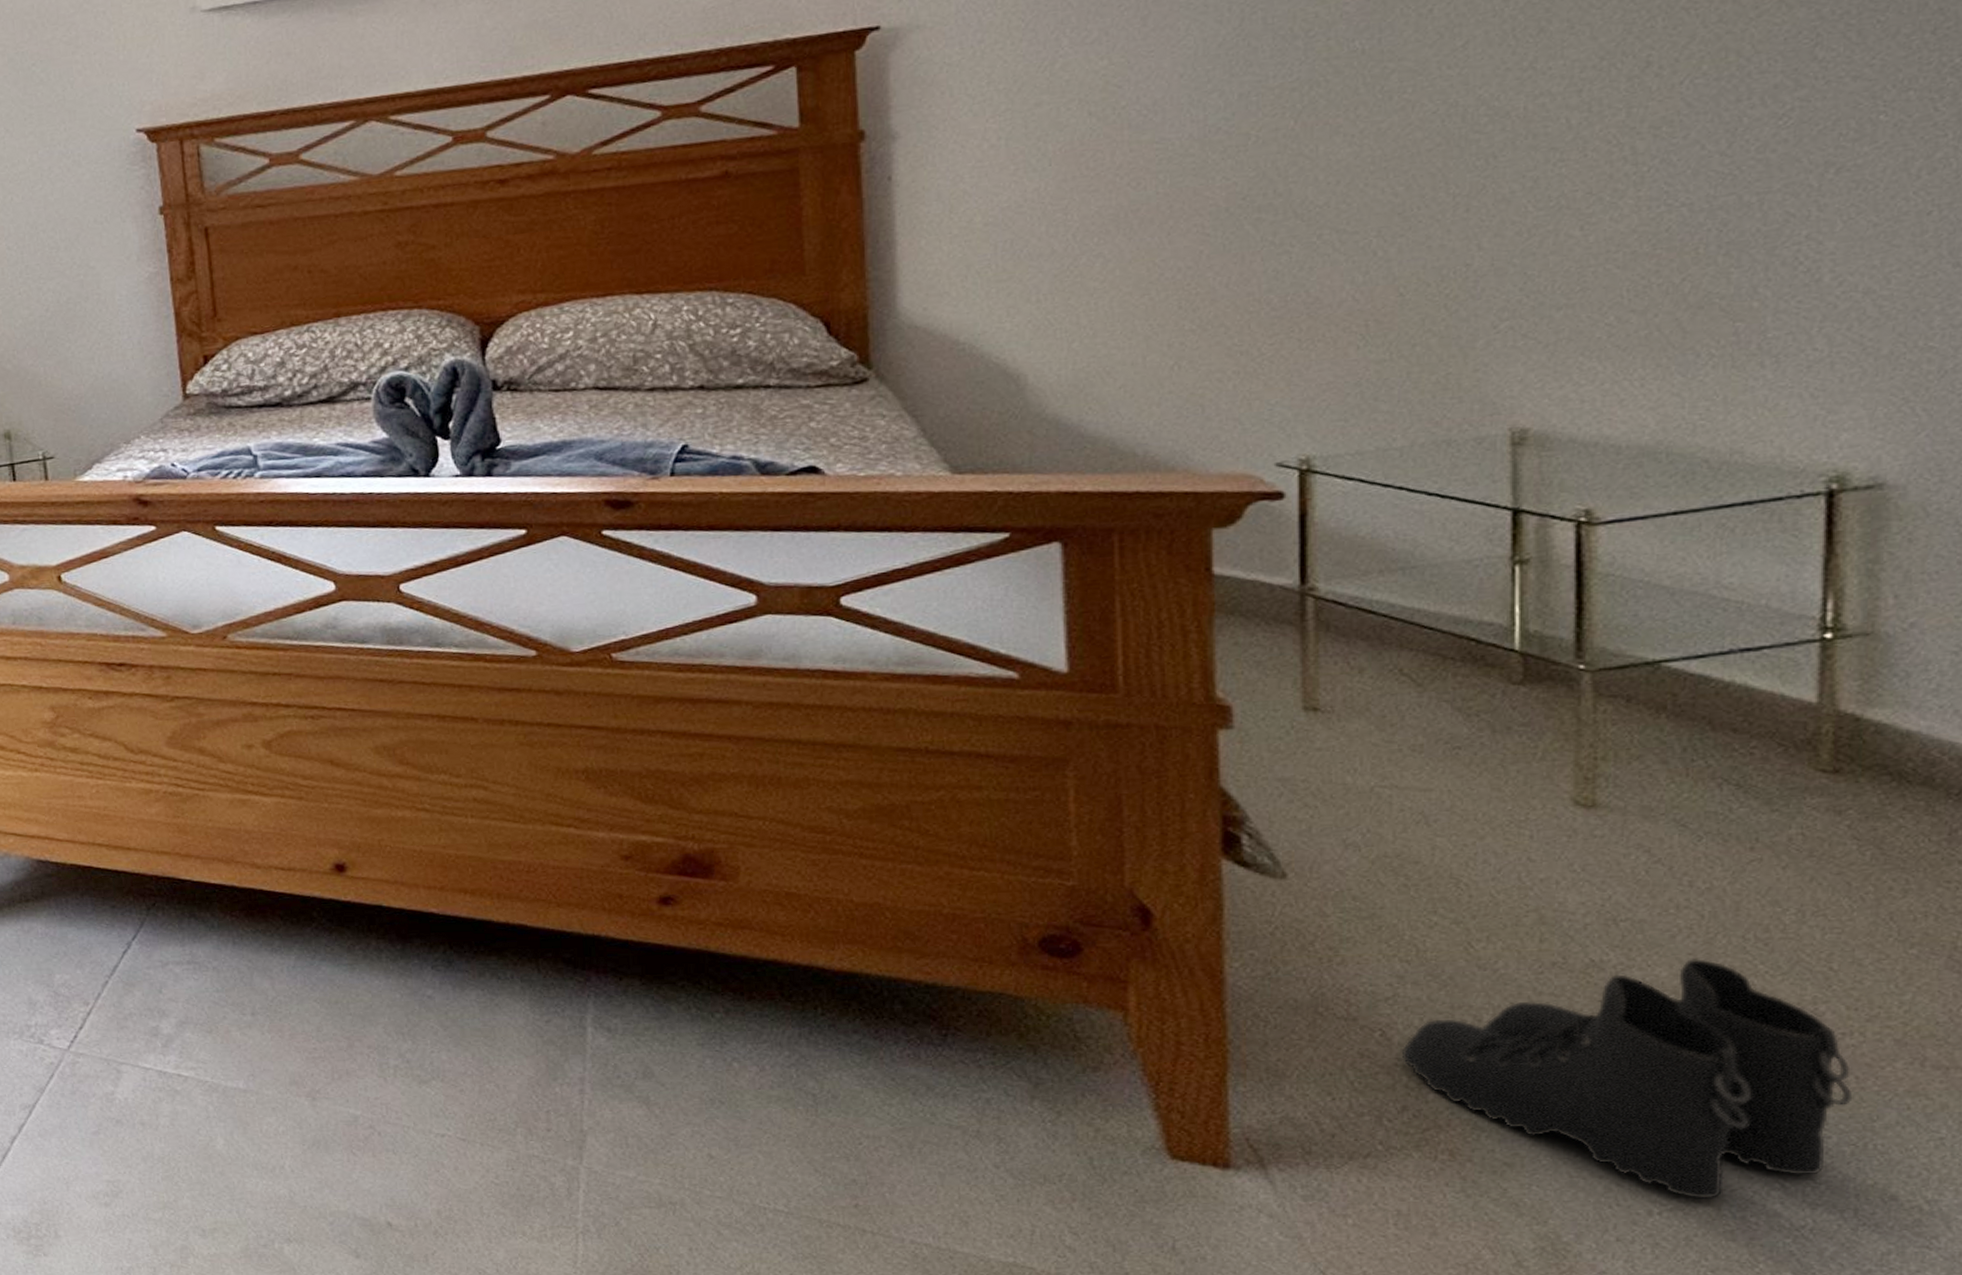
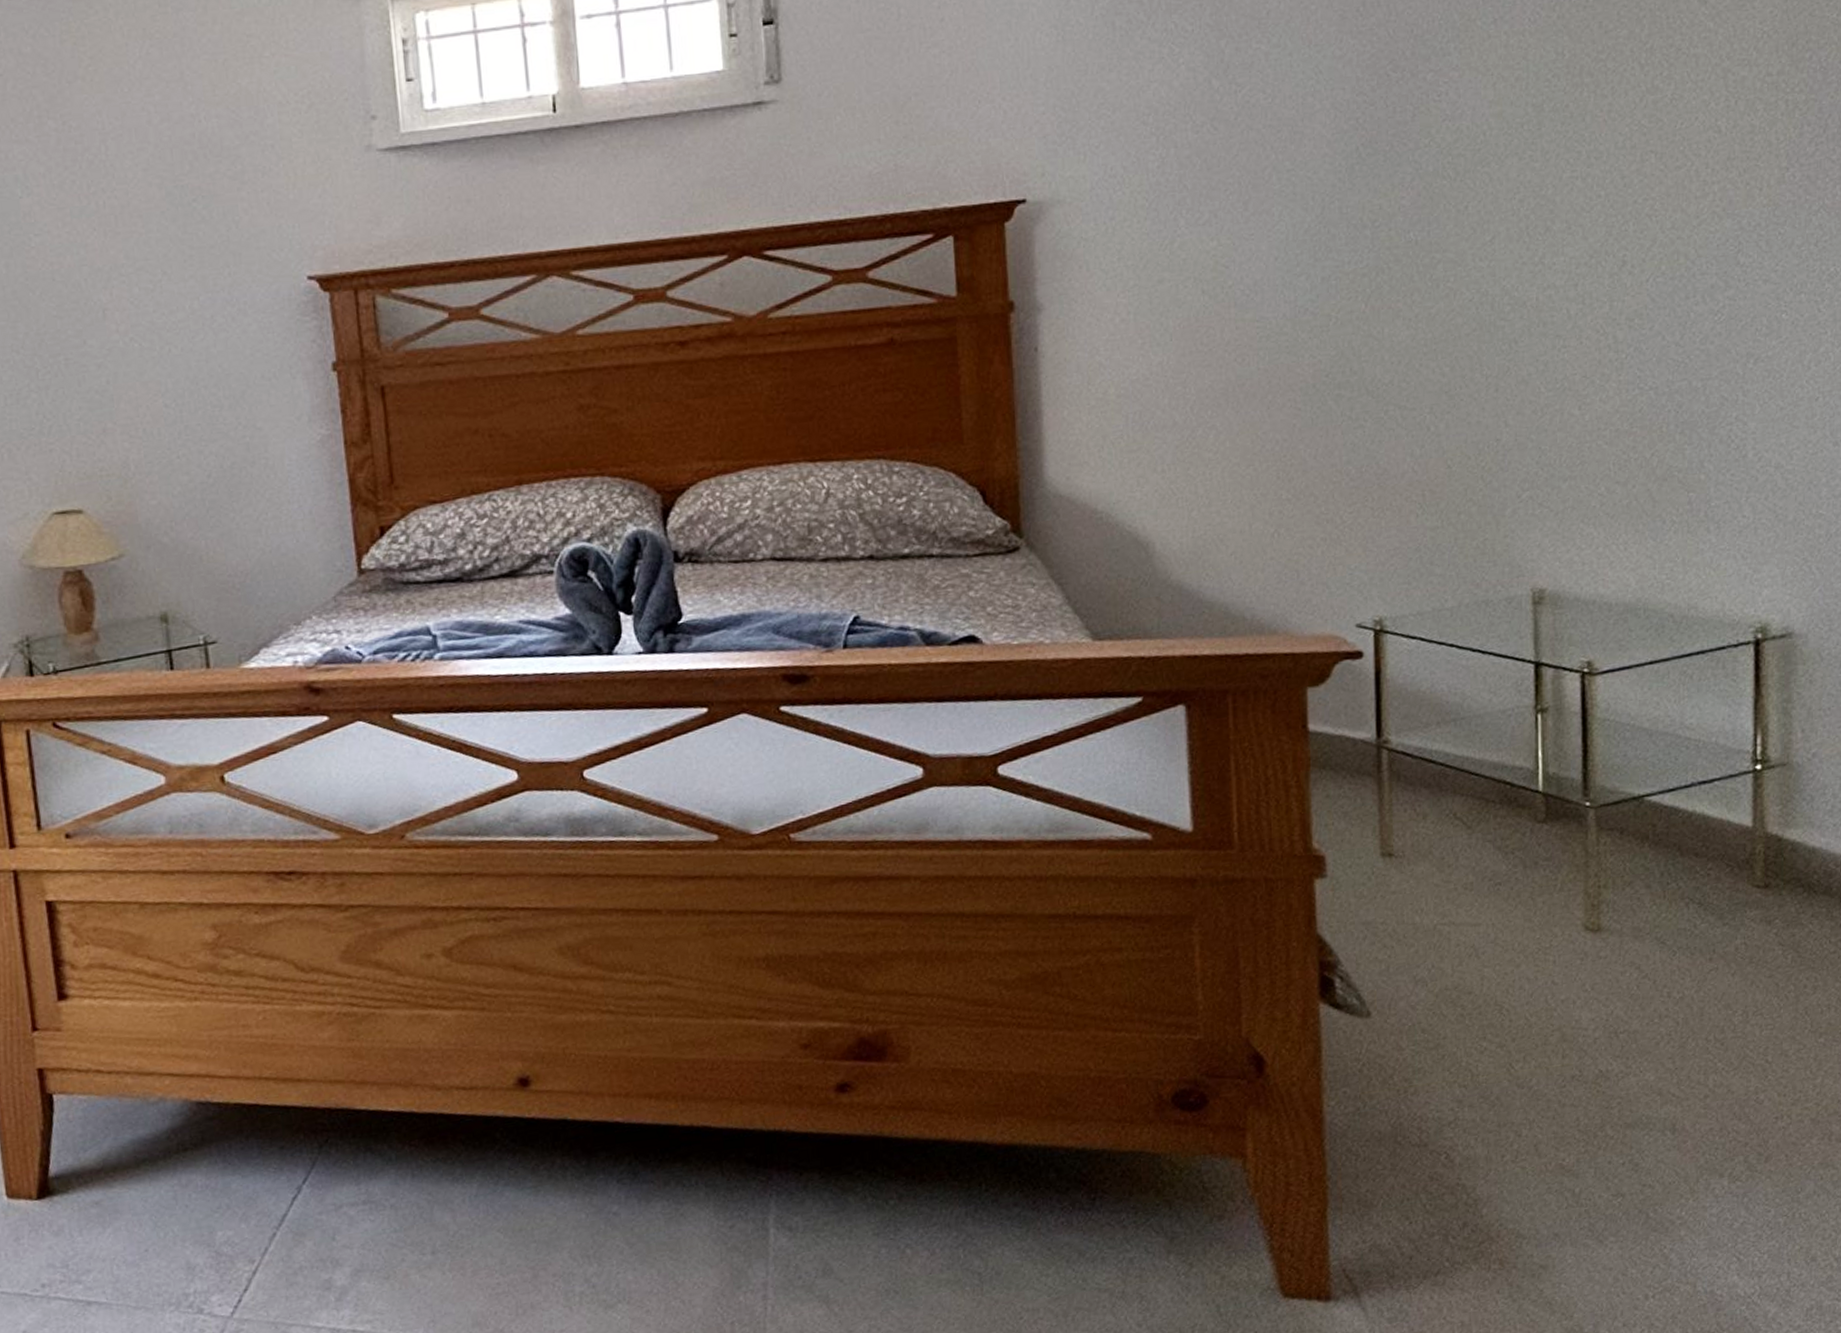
boots: present [1401,959,1853,1200] -> none [1461,1061,1784,1280]

